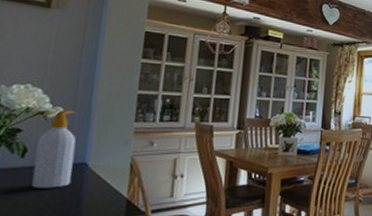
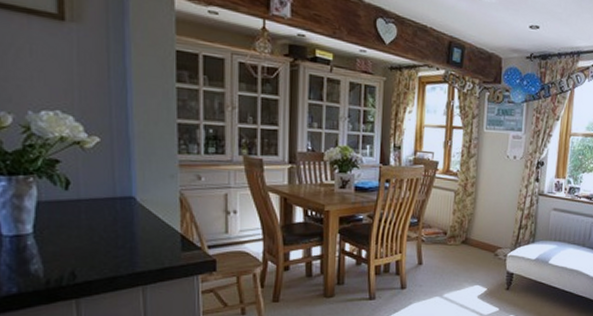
soap bottle: present [31,110,77,189] -> none [78,139,122,222]

